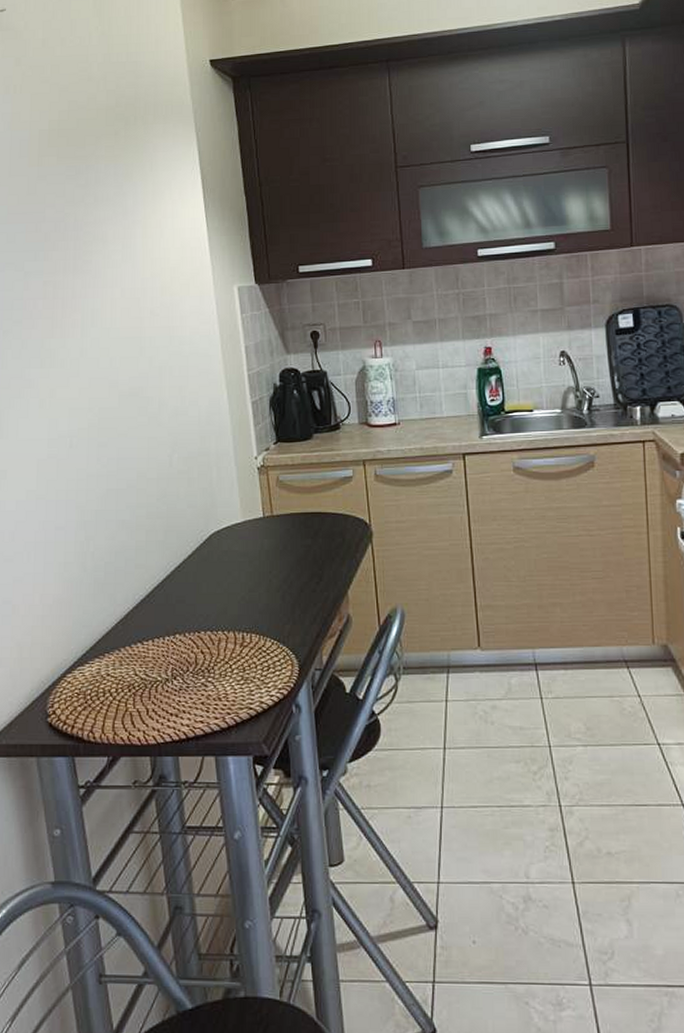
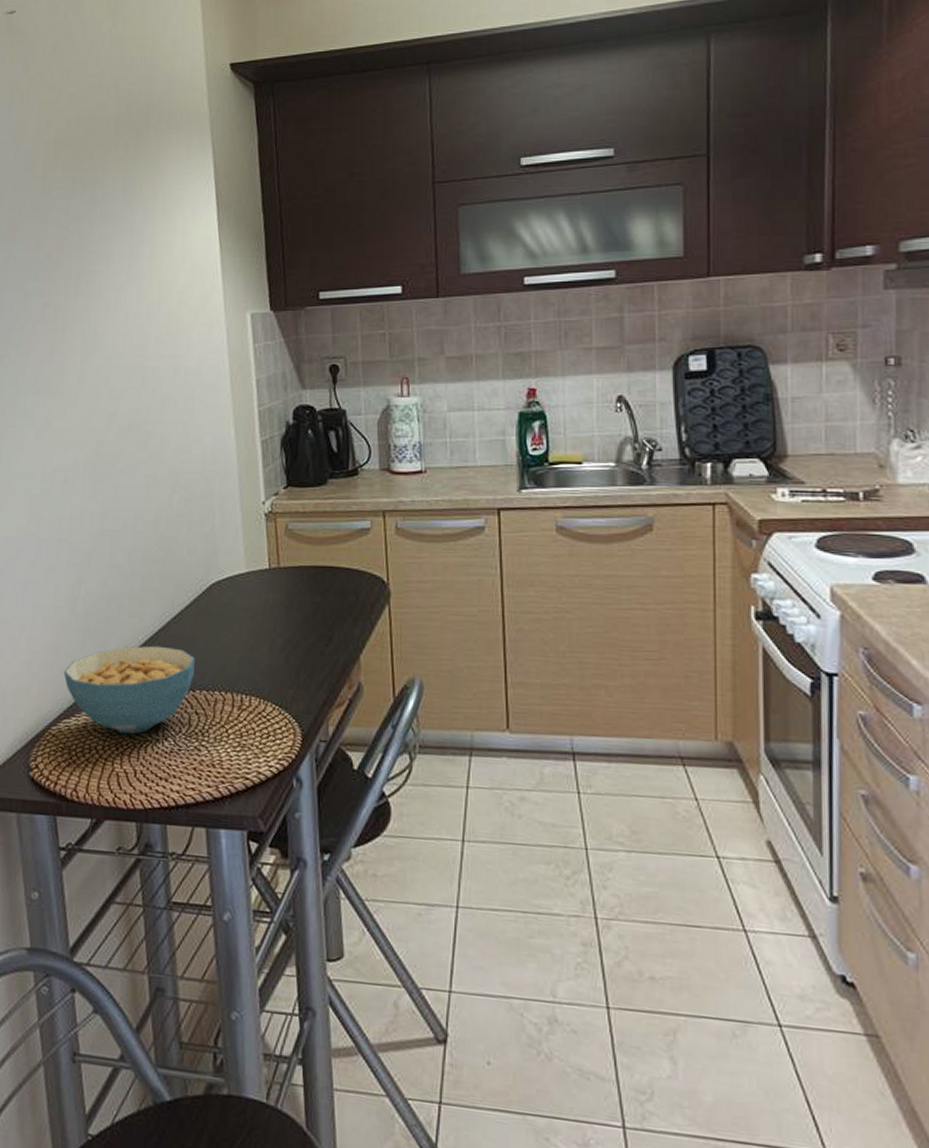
cereal bowl: none [76,593,199,677] -> present [63,645,195,734]

